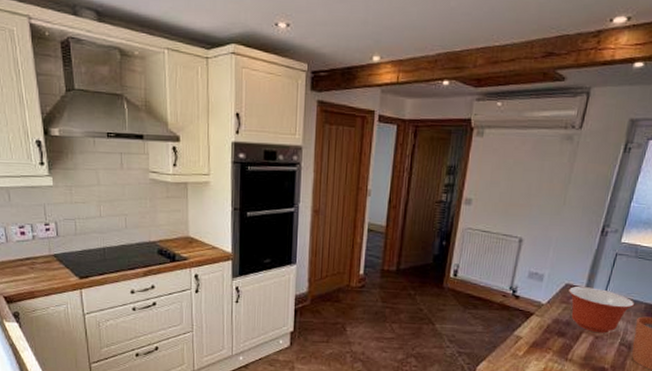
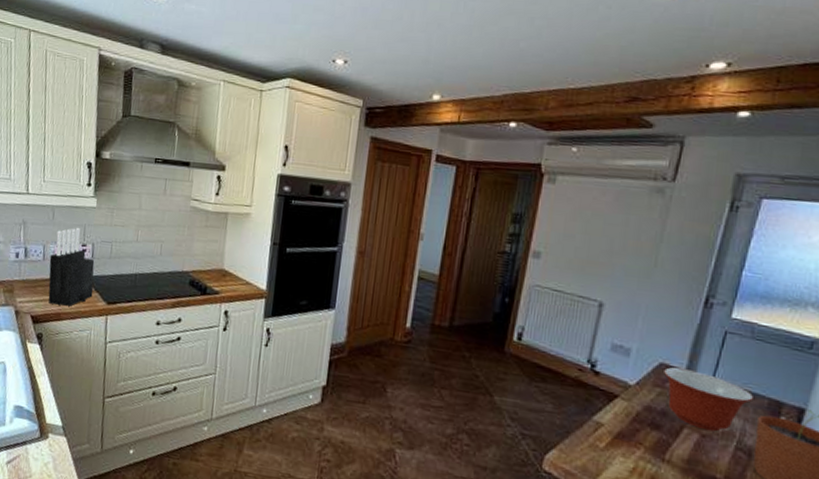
knife block: none [13,207,64,284] -> present [48,227,95,306]

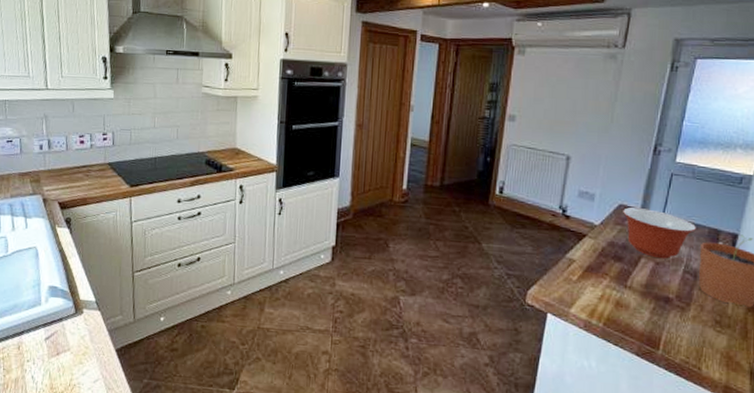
knife block: present [48,227,95,306] -> none [72,117,116,191]

